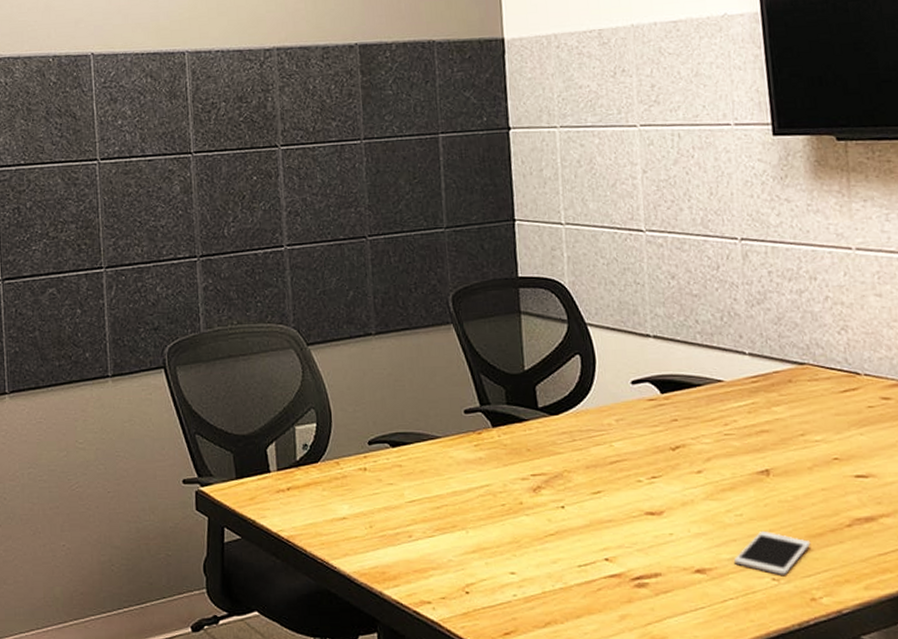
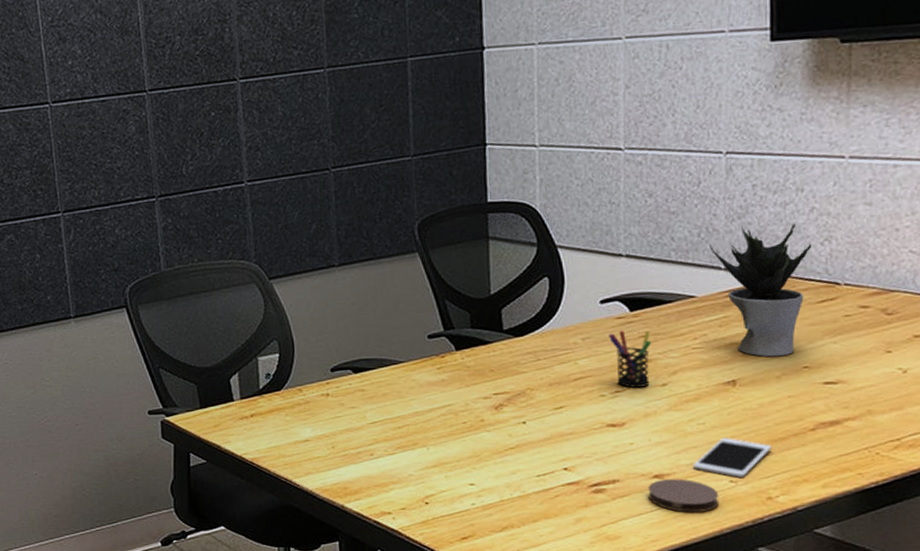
pen holder: none [640,413,685,474] -> present [607,330,652,388]
coaster: none [690,574,764,613] -> present [648,479,719,513]
potted plant: none [733,310,829,447] -> present [710,223,811,357]

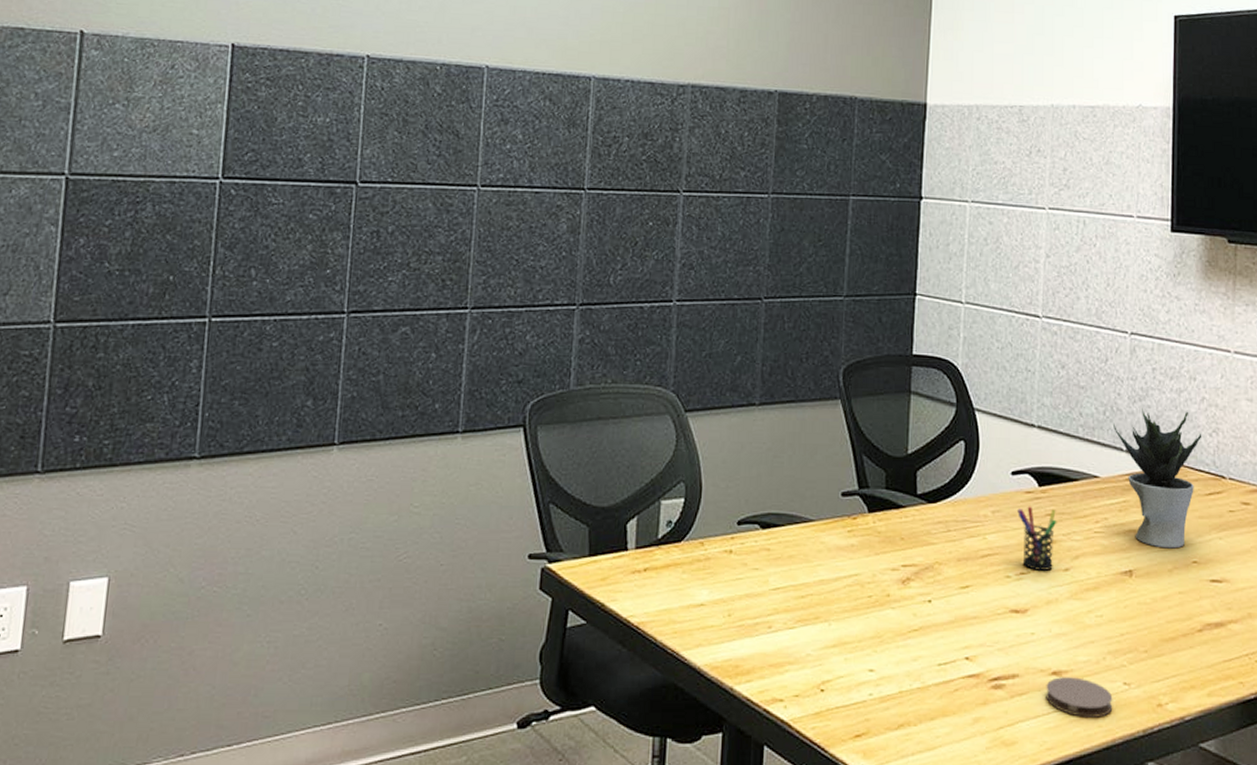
cell phone: present [693,437,772,478] -> none [1090,632,1163,681]

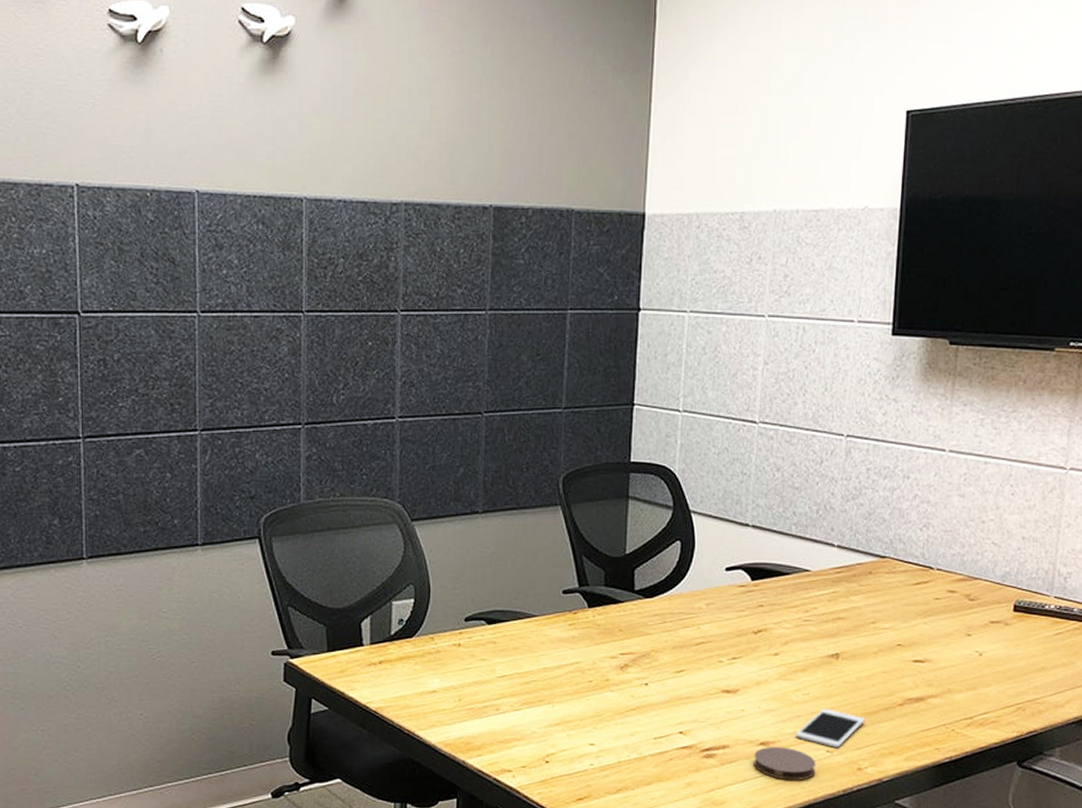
pen holder: present [1016,506,1057,571] -> none [729,598,769,655]
cell phone: none [1090,632,1163,681] -> present [796,708,865,749]
potted plant: present [1113,407,1201,549] -> none [826,505,912,634]

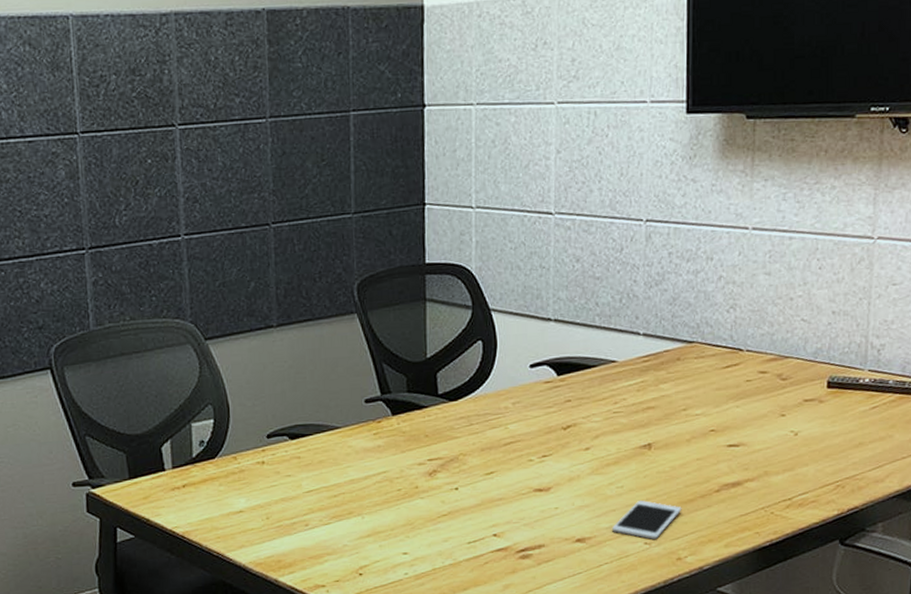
coaster: present [754,747,816,780] -> none [571,542,635,576]

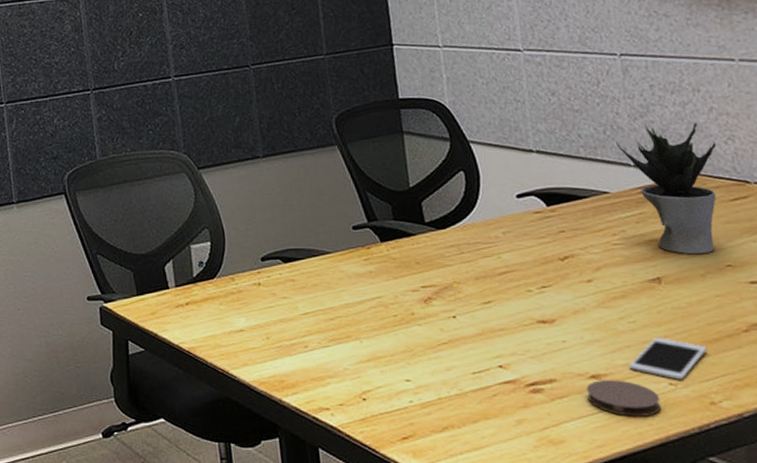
coaster: none [571,542,635,576] -> present [586,380,662,417]
potted plant: none [630,291,718,421] -> present [616,122,717,255]

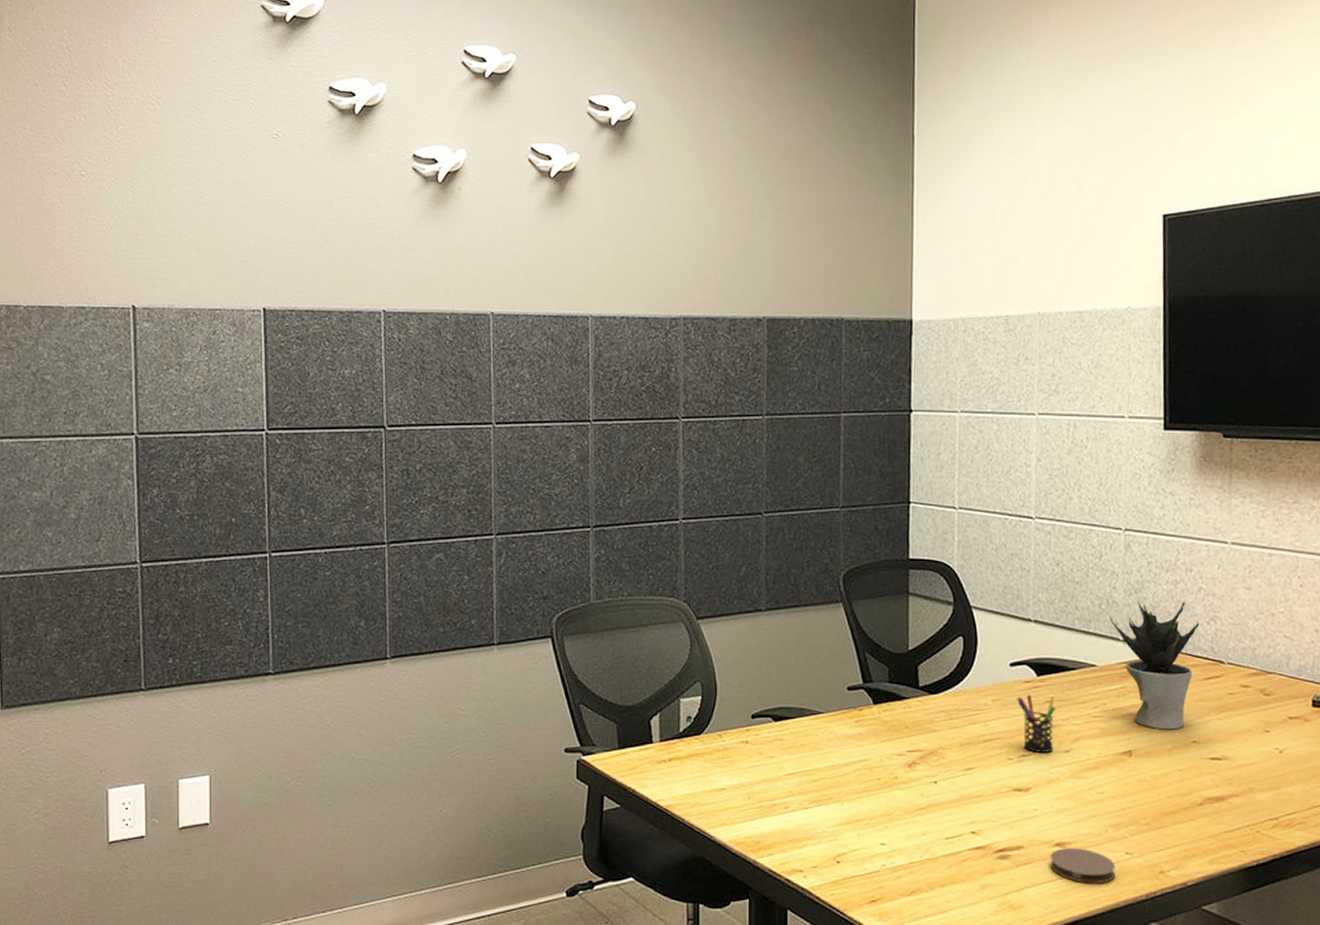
pen holder: none [527,225,575,283] -> present [1016,694,1056,753]
cell phone: present [629,336,708,381] -> none [1092,807,1164,851]

